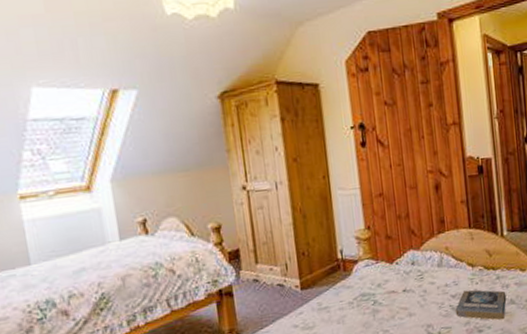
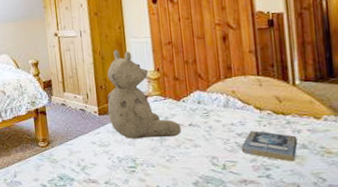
teddy bear: none [310,204,395,316] -> present [107,49,181,139]

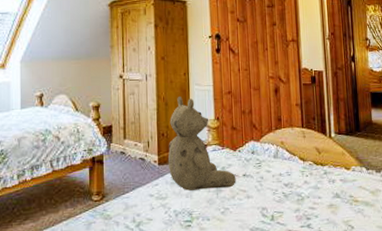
book: present [241,130,298,162] -> none [287,181,333,211]

